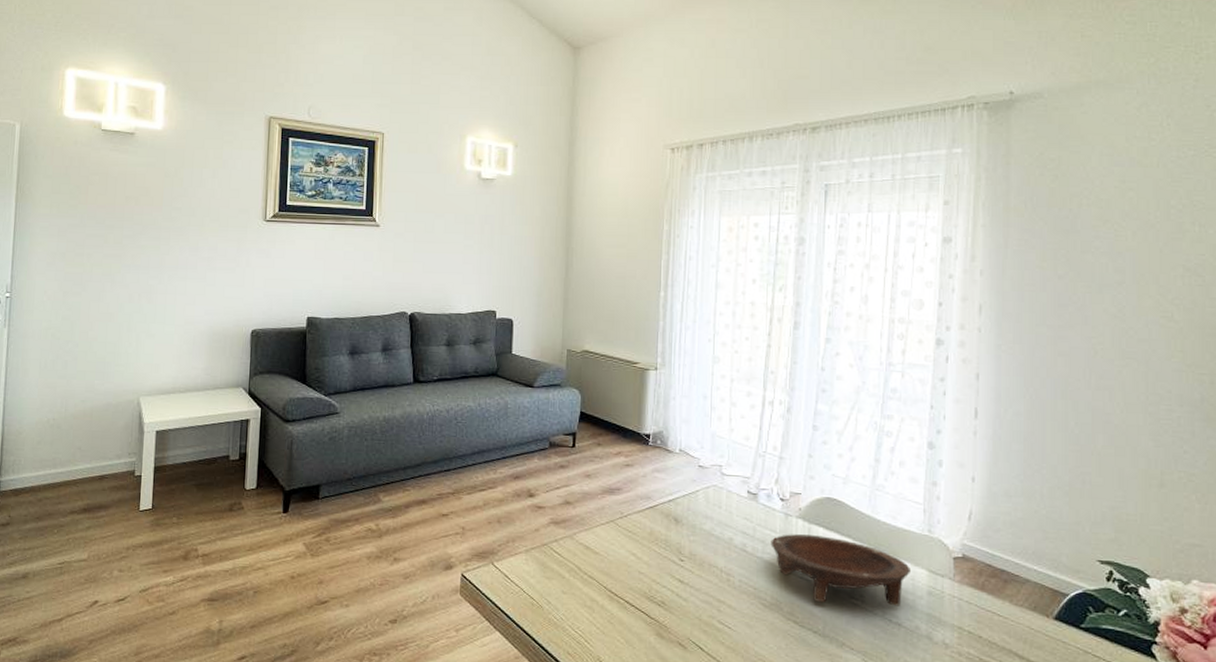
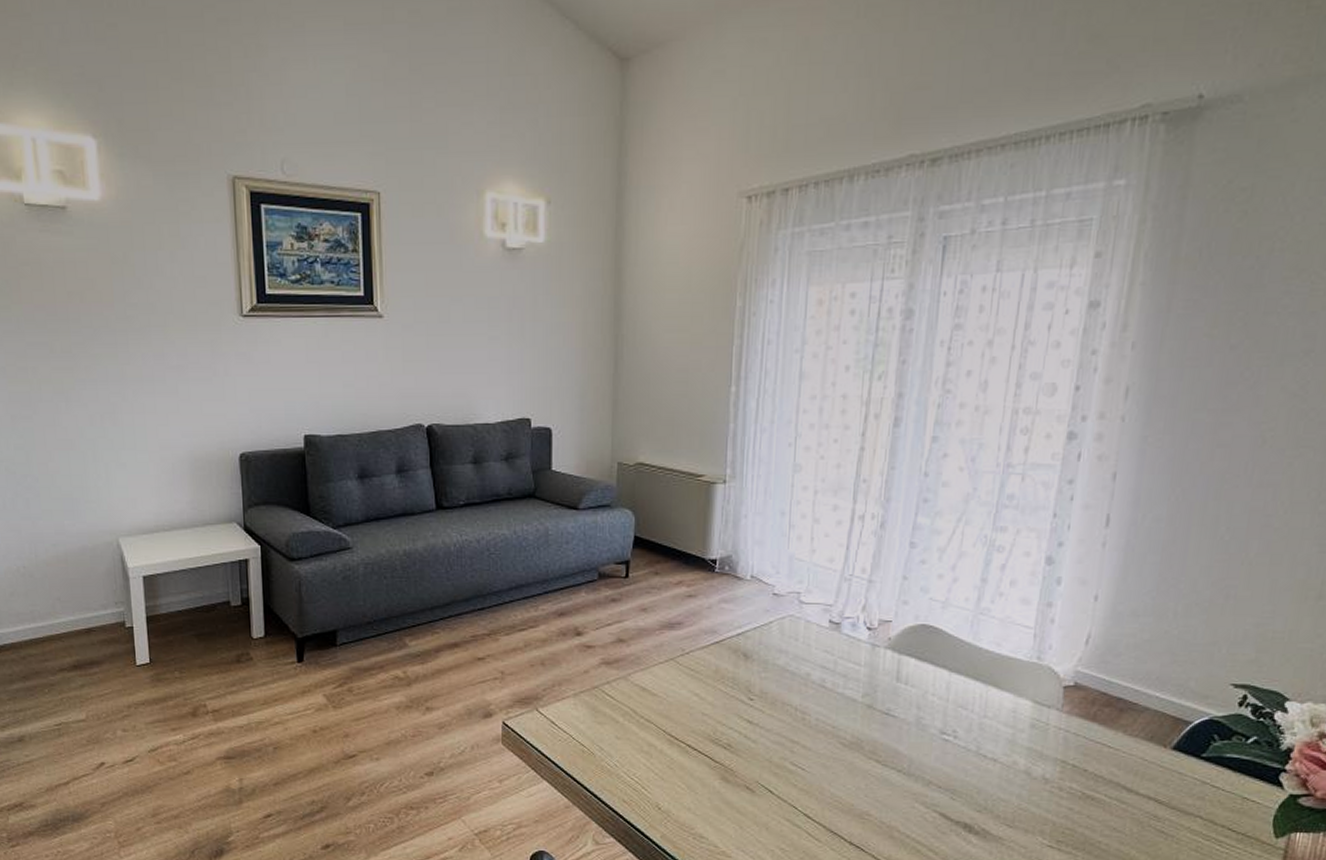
bowl: present [770,534,910,607] -> none [853,667,1013,741]

